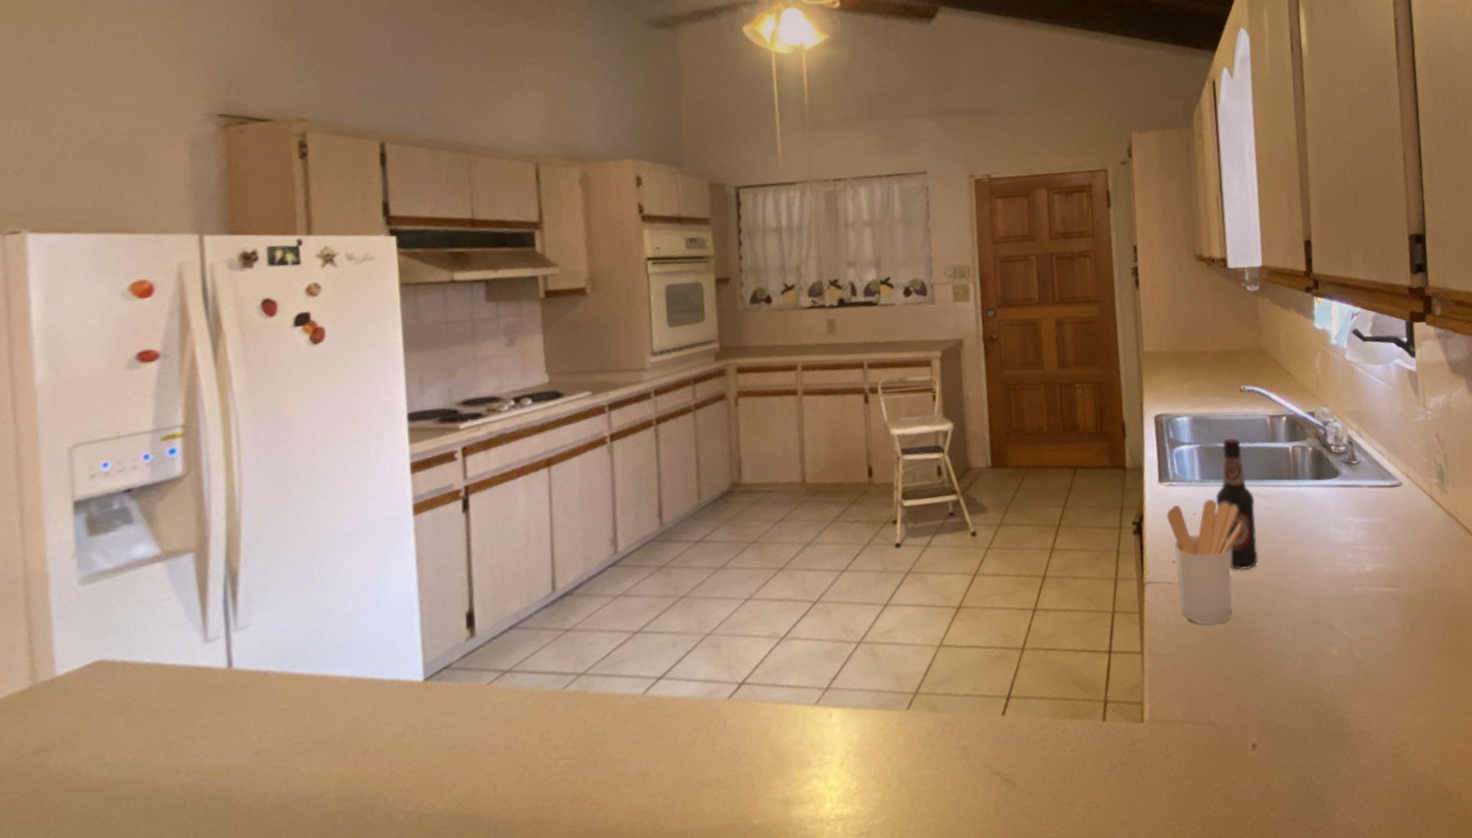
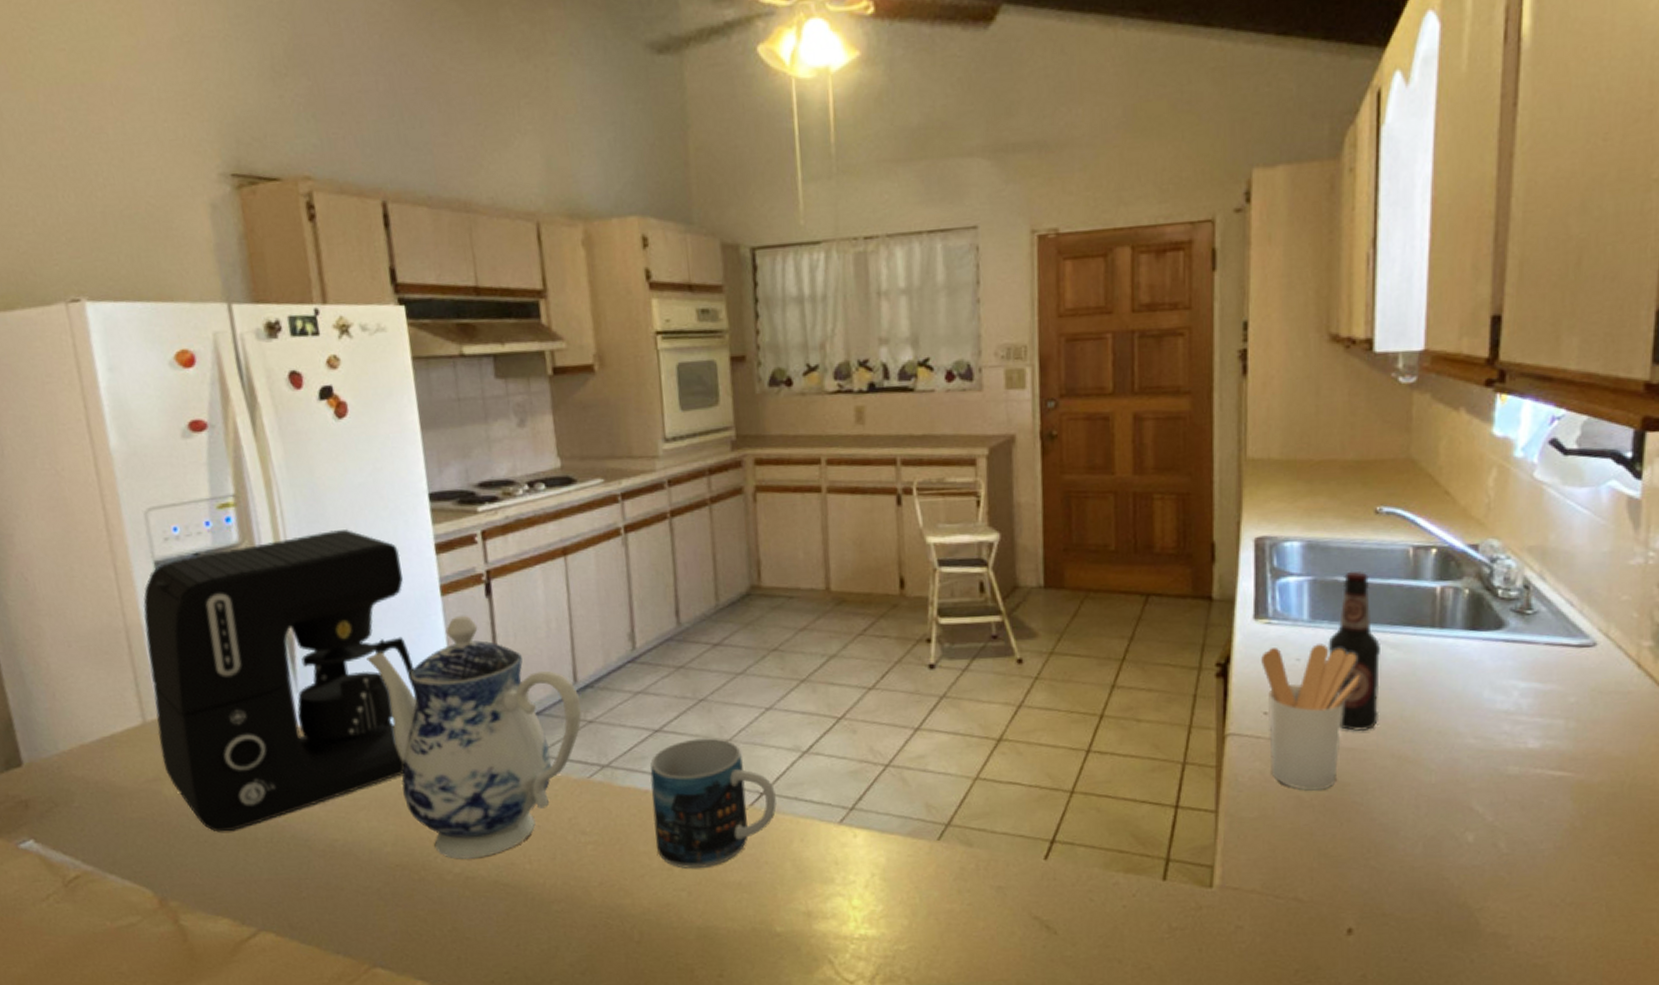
coffee maker: none [50,453,378,805] -> present [143,528,415,832]
teapot: none [323,532,560,796] -> present [366,615,582,859]
mug: none [628,633,755,772] -> present [650,738,777,868]

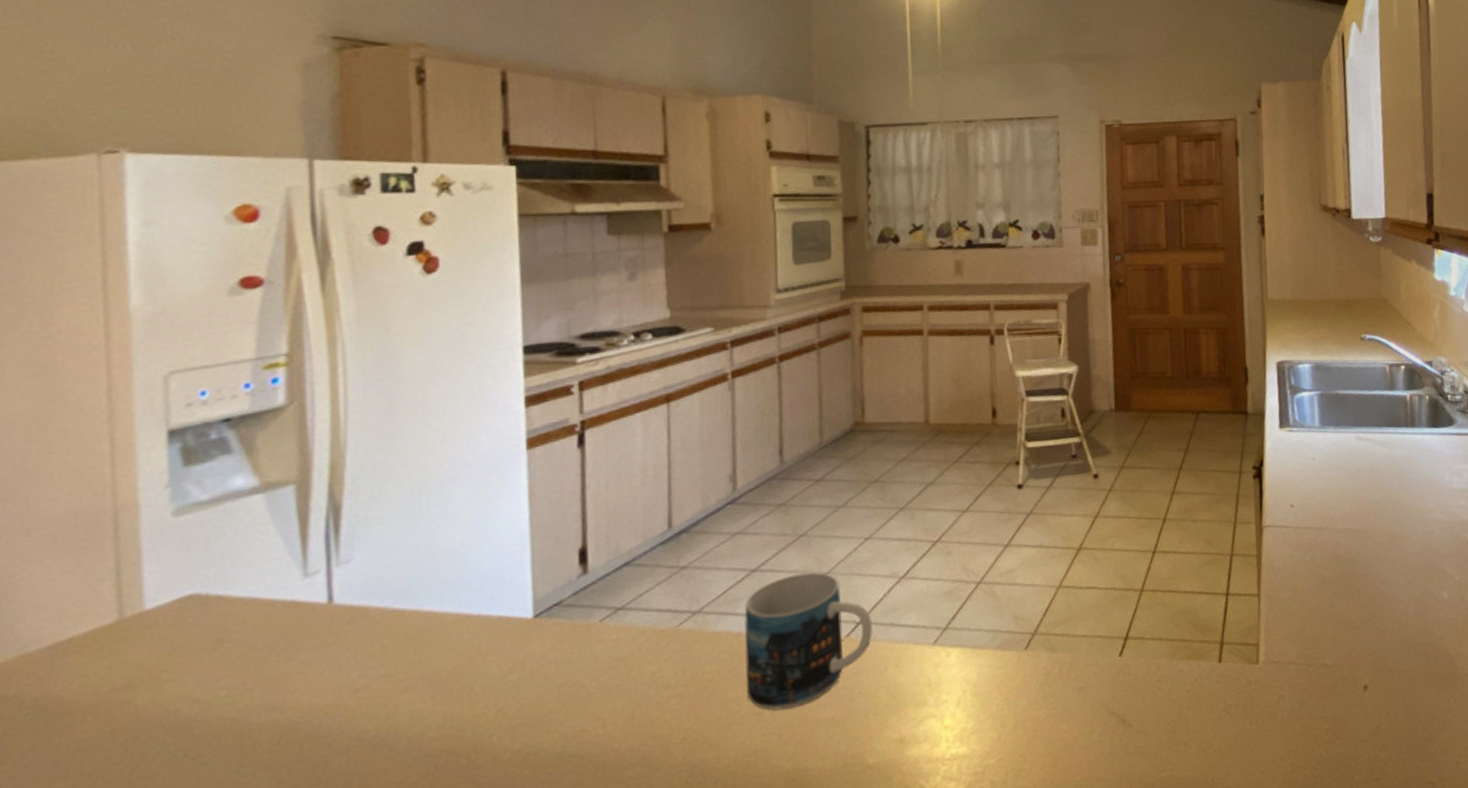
coffee maker: present [143,528,415,832] -> none [138,384,488,743]
teapot: present [366,615,582,859] -> none [430,467,675,735]
utensil holder: present [1261,644,1360,791] -> none [1286,445,1359,569]
bottle: present [1328,572,1380,732] -> none [1334,386,1375,515]

